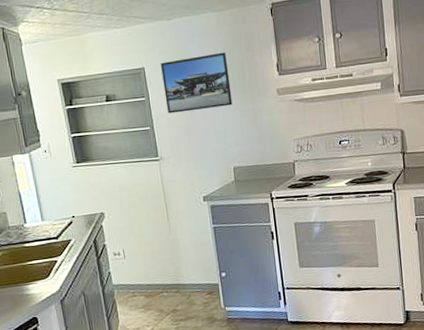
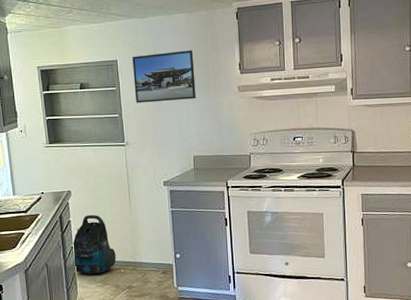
vacuum cleaner: none [109,236,158,301] -> present [72,214,116,275]

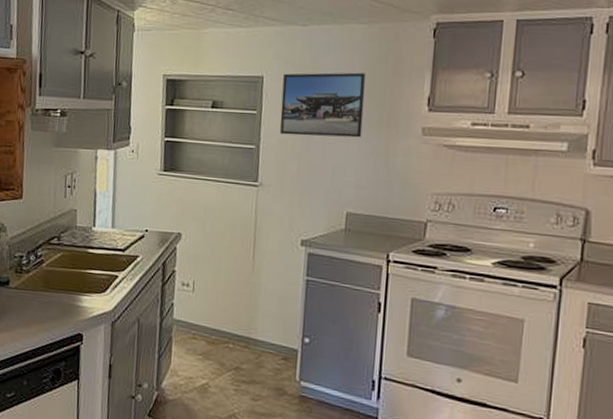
vacuum cleaner: present [72,214,116,275] -> none [170,266,226,343]

